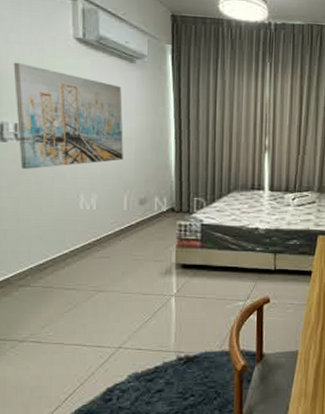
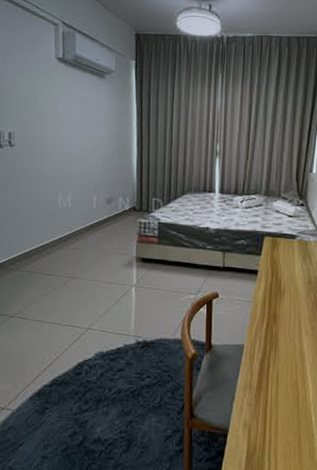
wall art: present [13,62,123,169] -> none [8,80,94,171]

